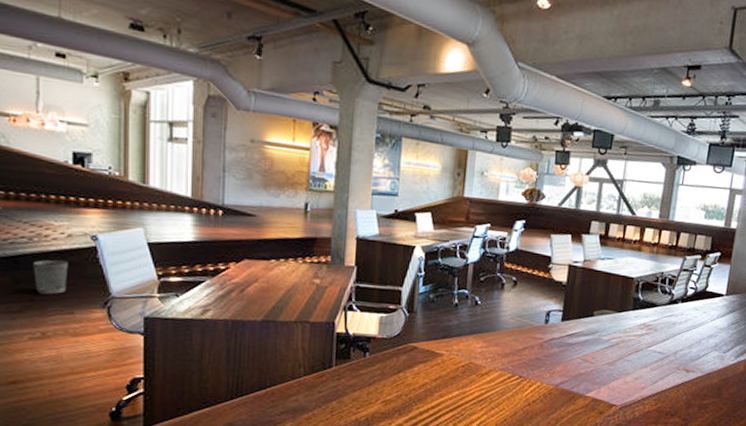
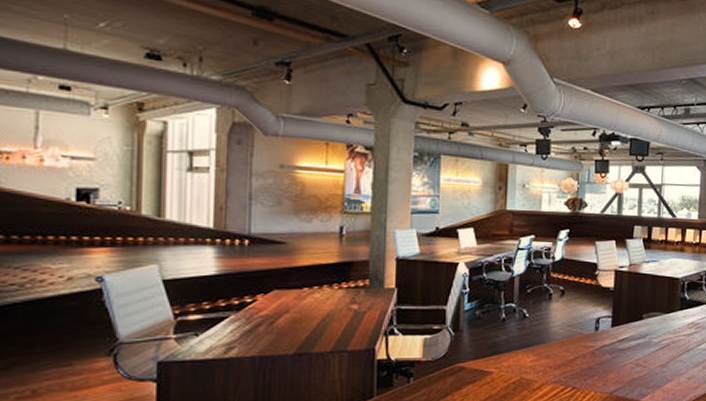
wastebasket: present [33,259,69,295] -> none [24,306,68,346]

